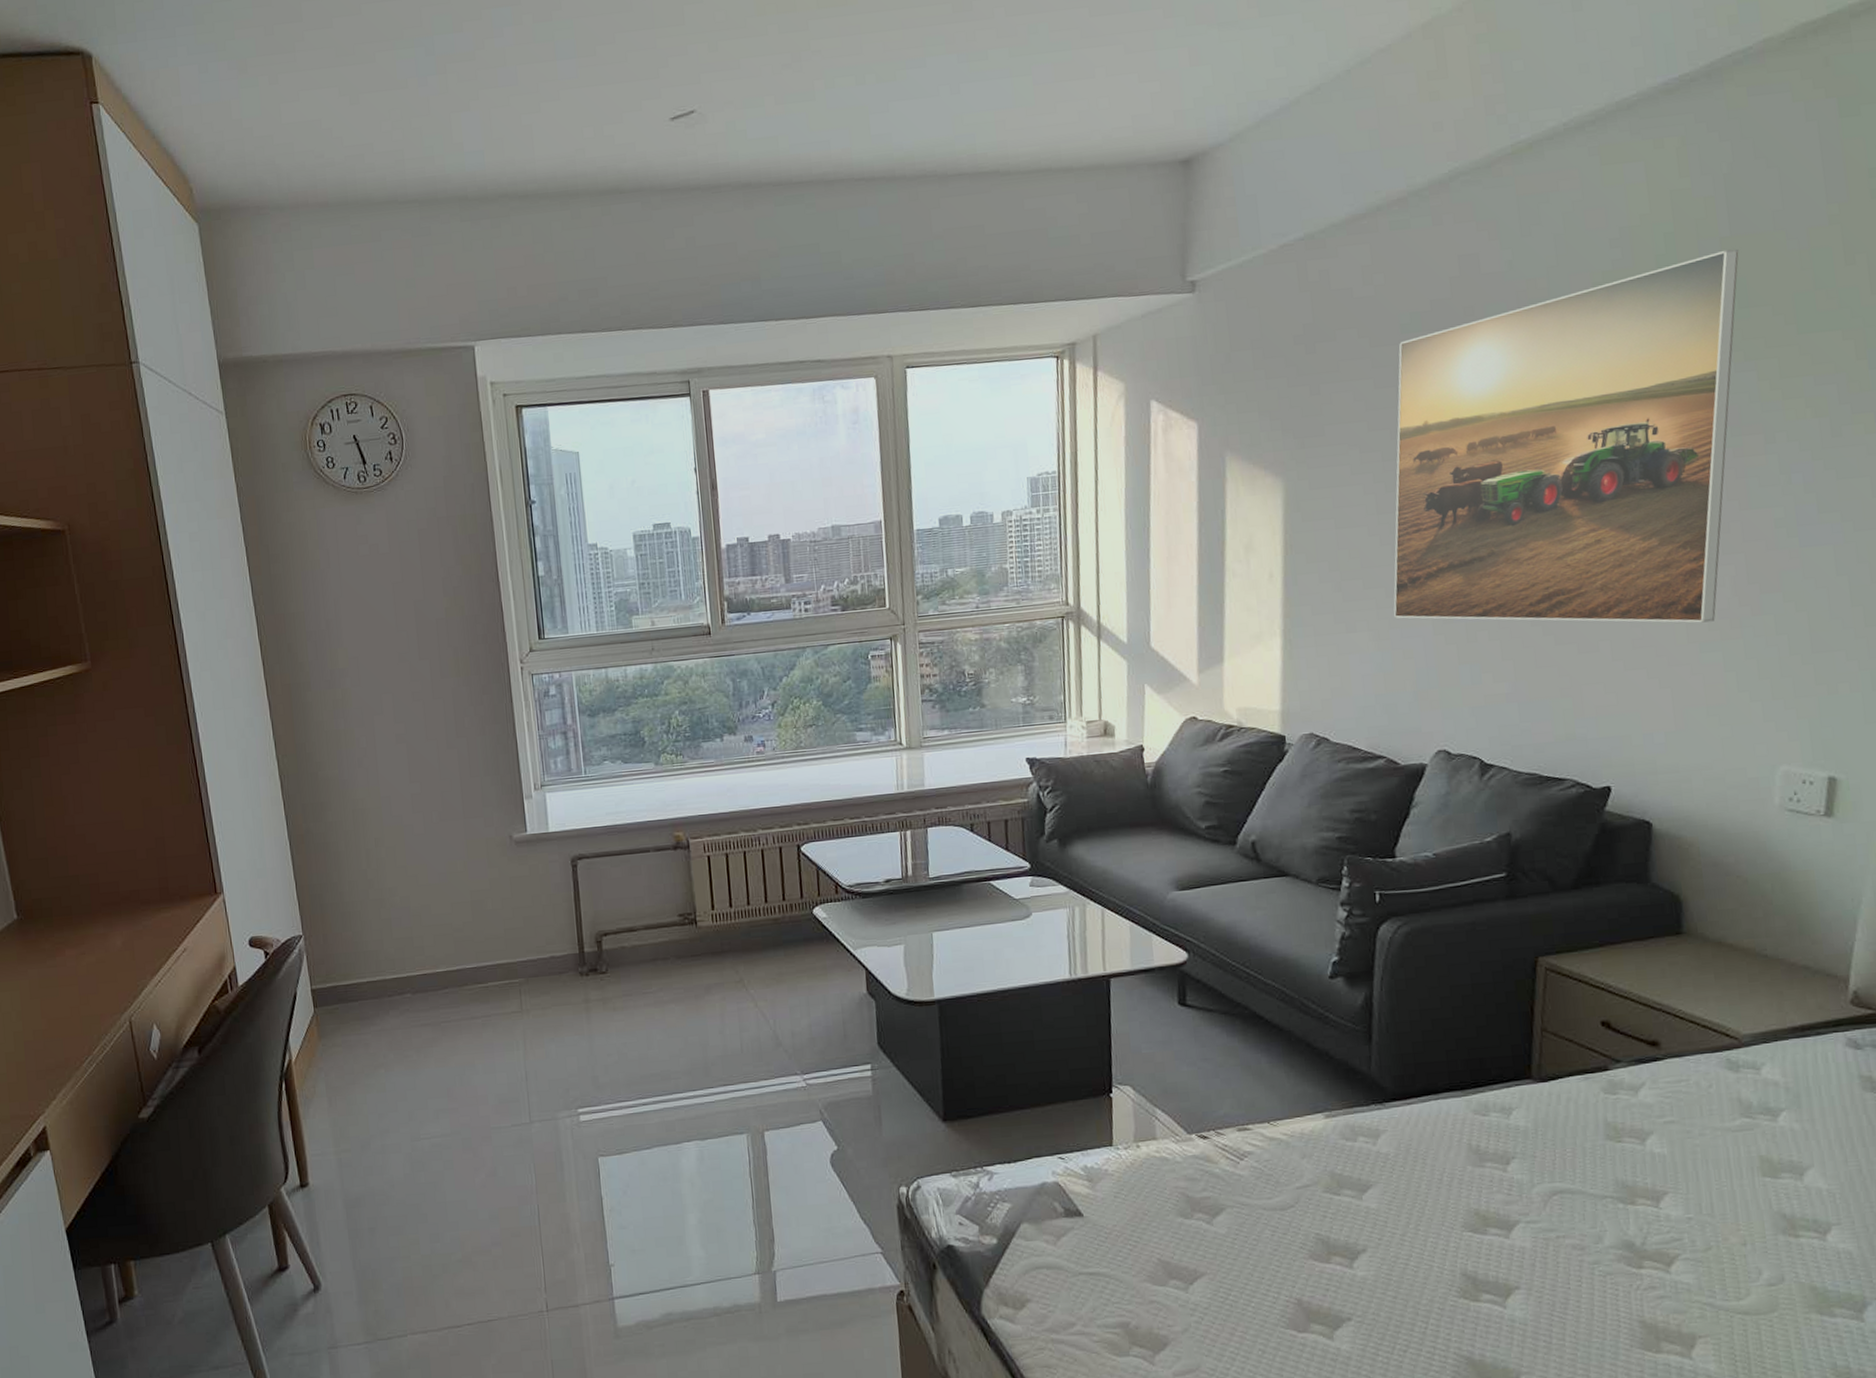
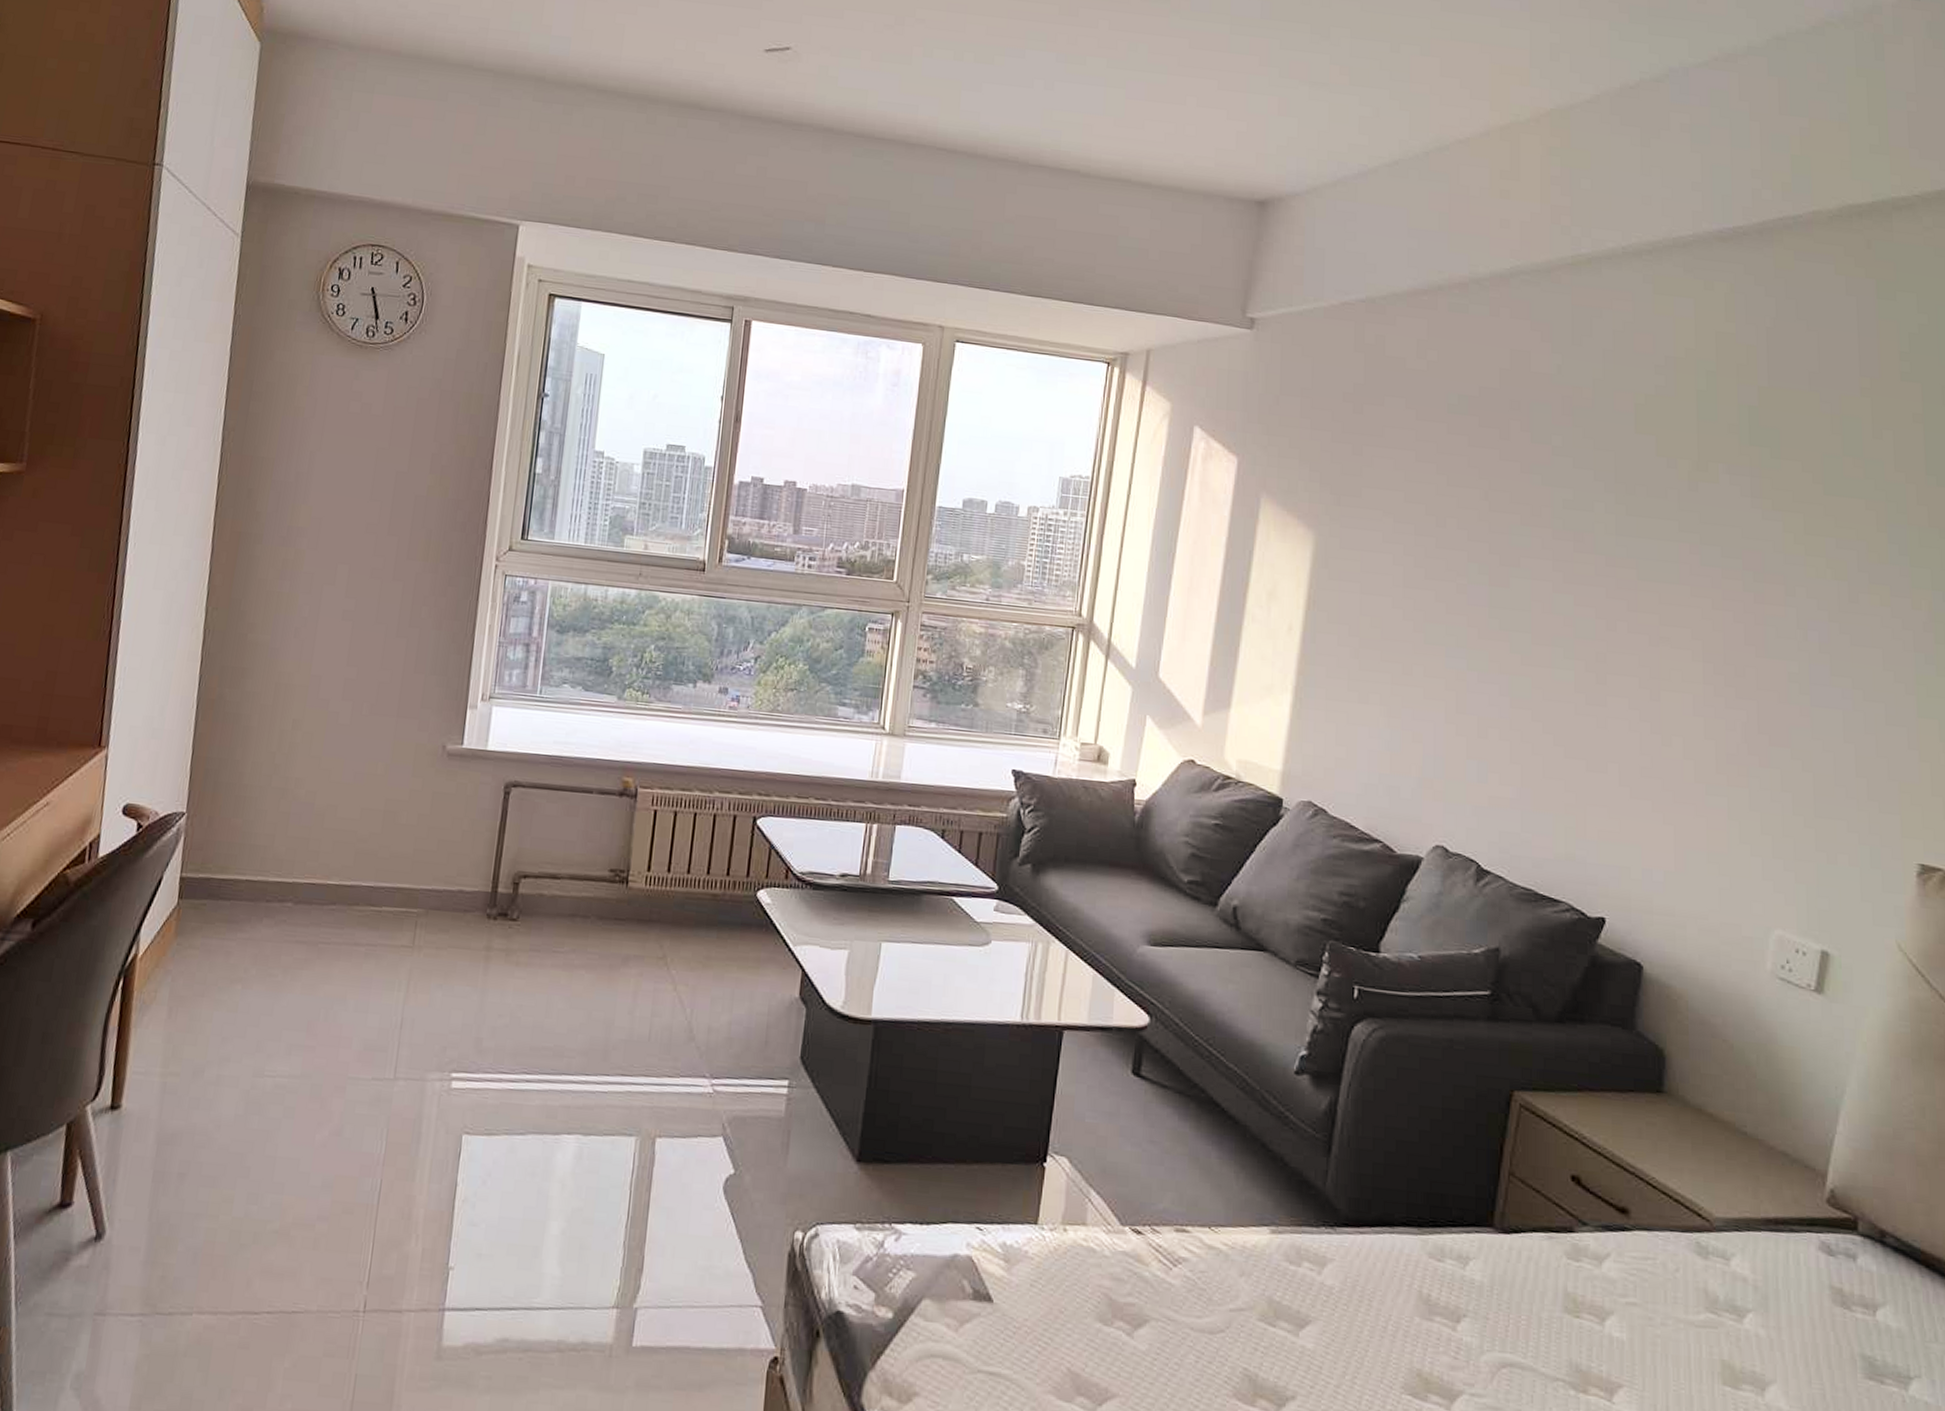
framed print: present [1393,249,1739,623] -> none [1407,399,1775,765]

